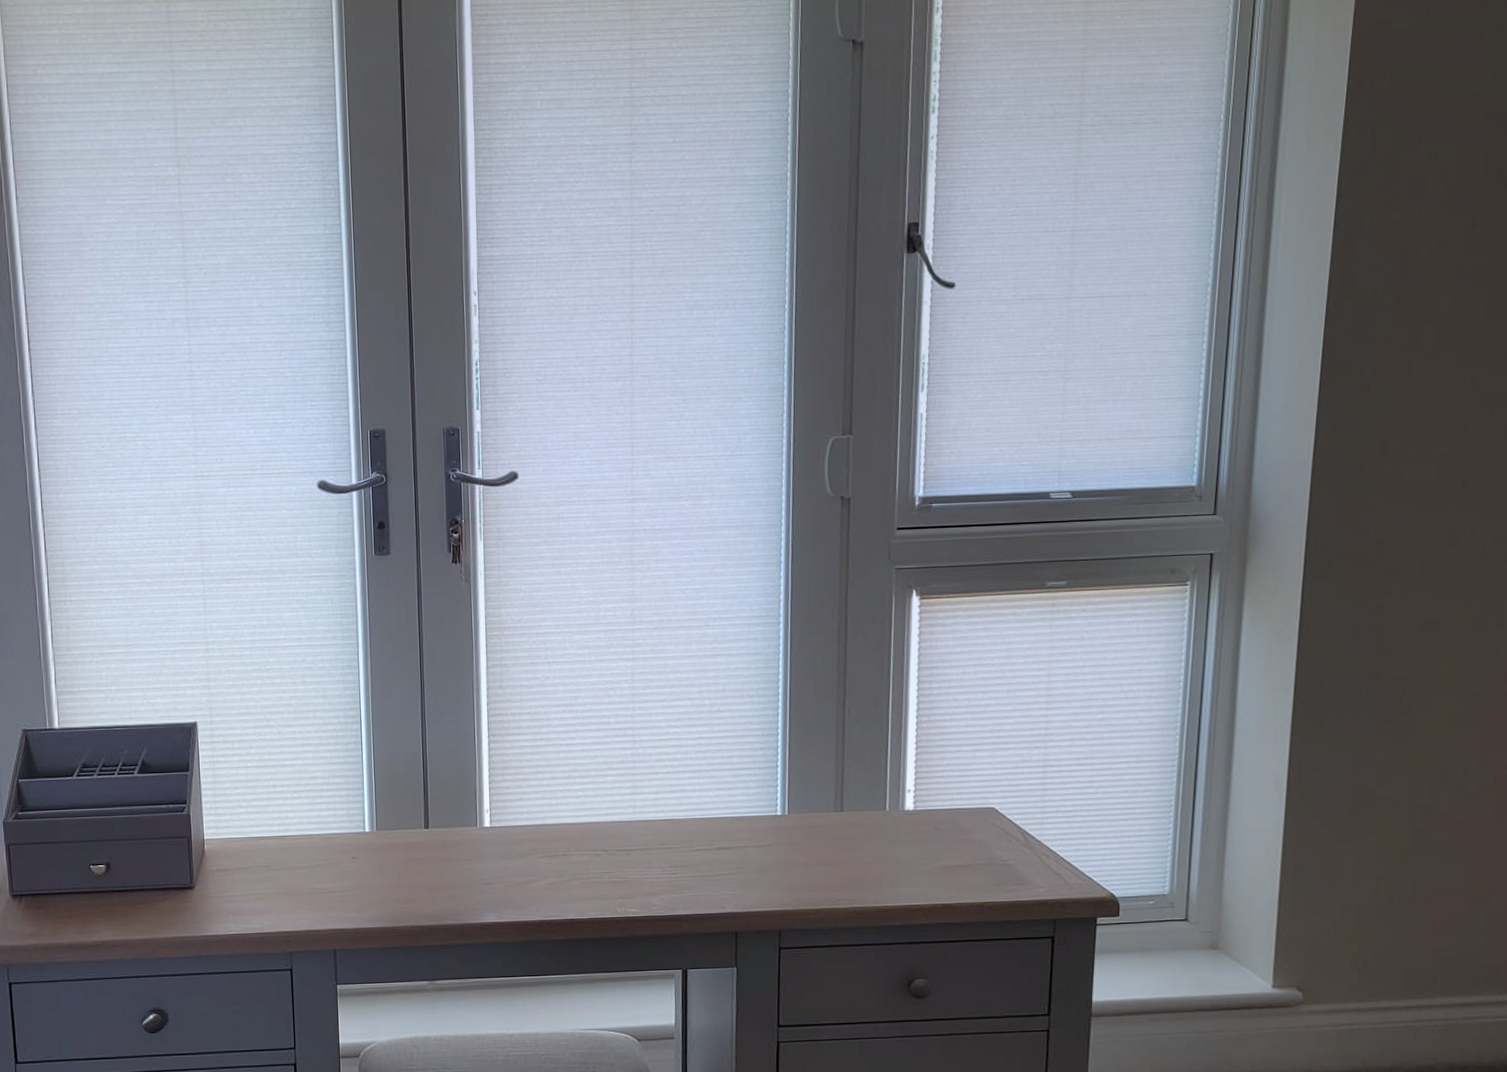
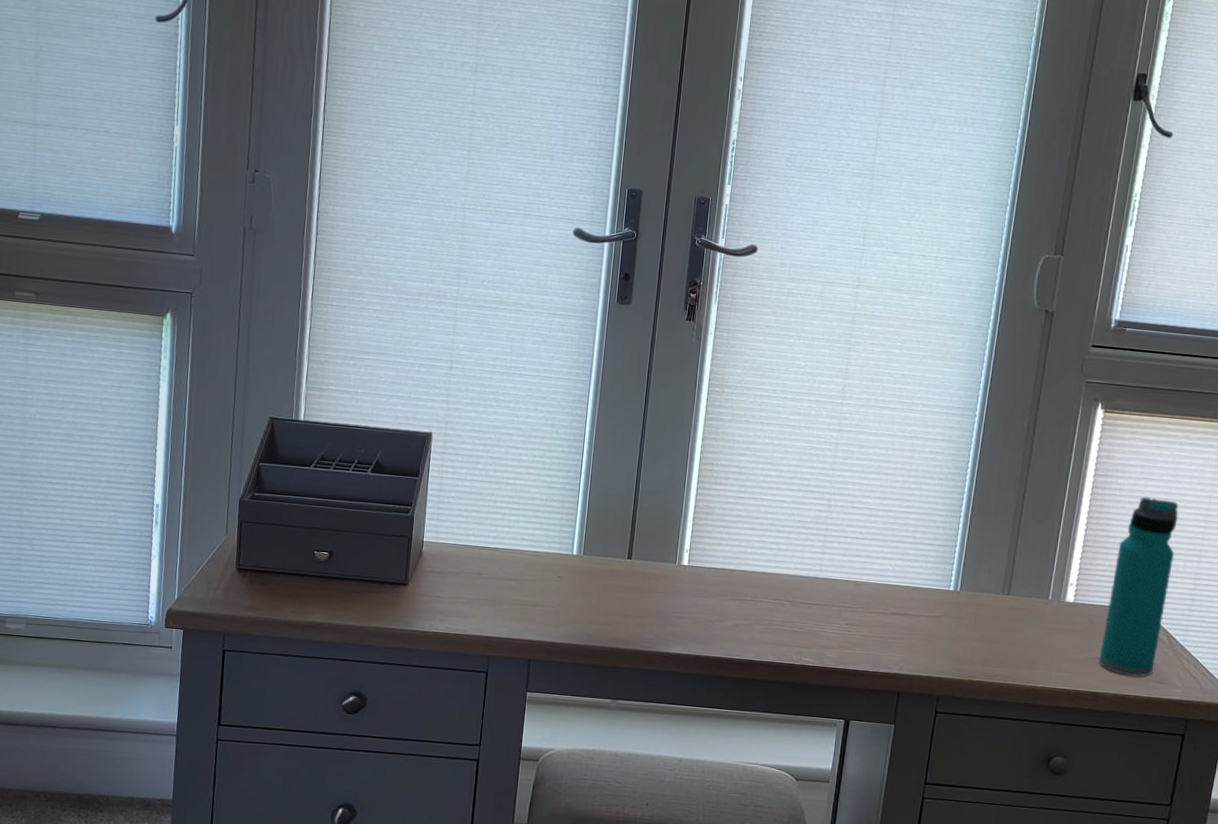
water bottle: none [949,685,1017,882] -> present [1099,497,1179,677]

